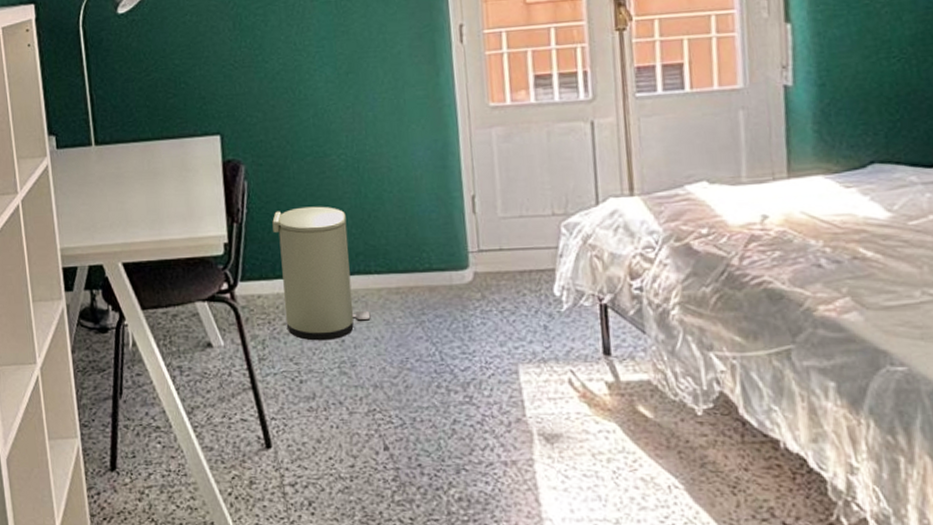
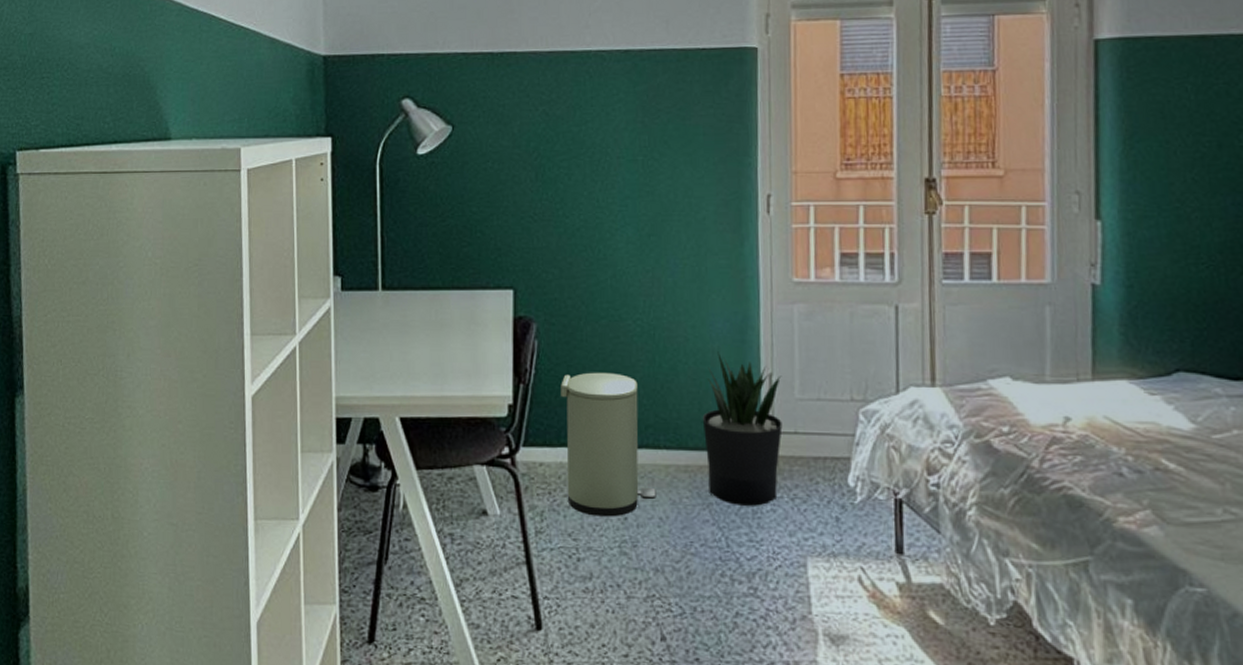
planter: none [409,178,488,321] -> present [702,351,783,506]

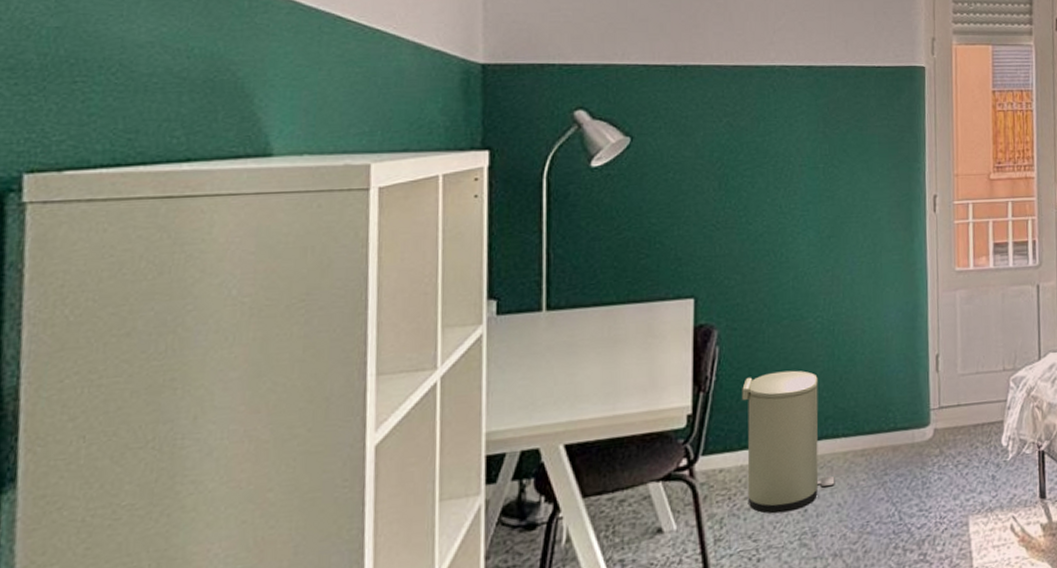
planter: present [702,351,783,506] -> none [877,339,948,480]

